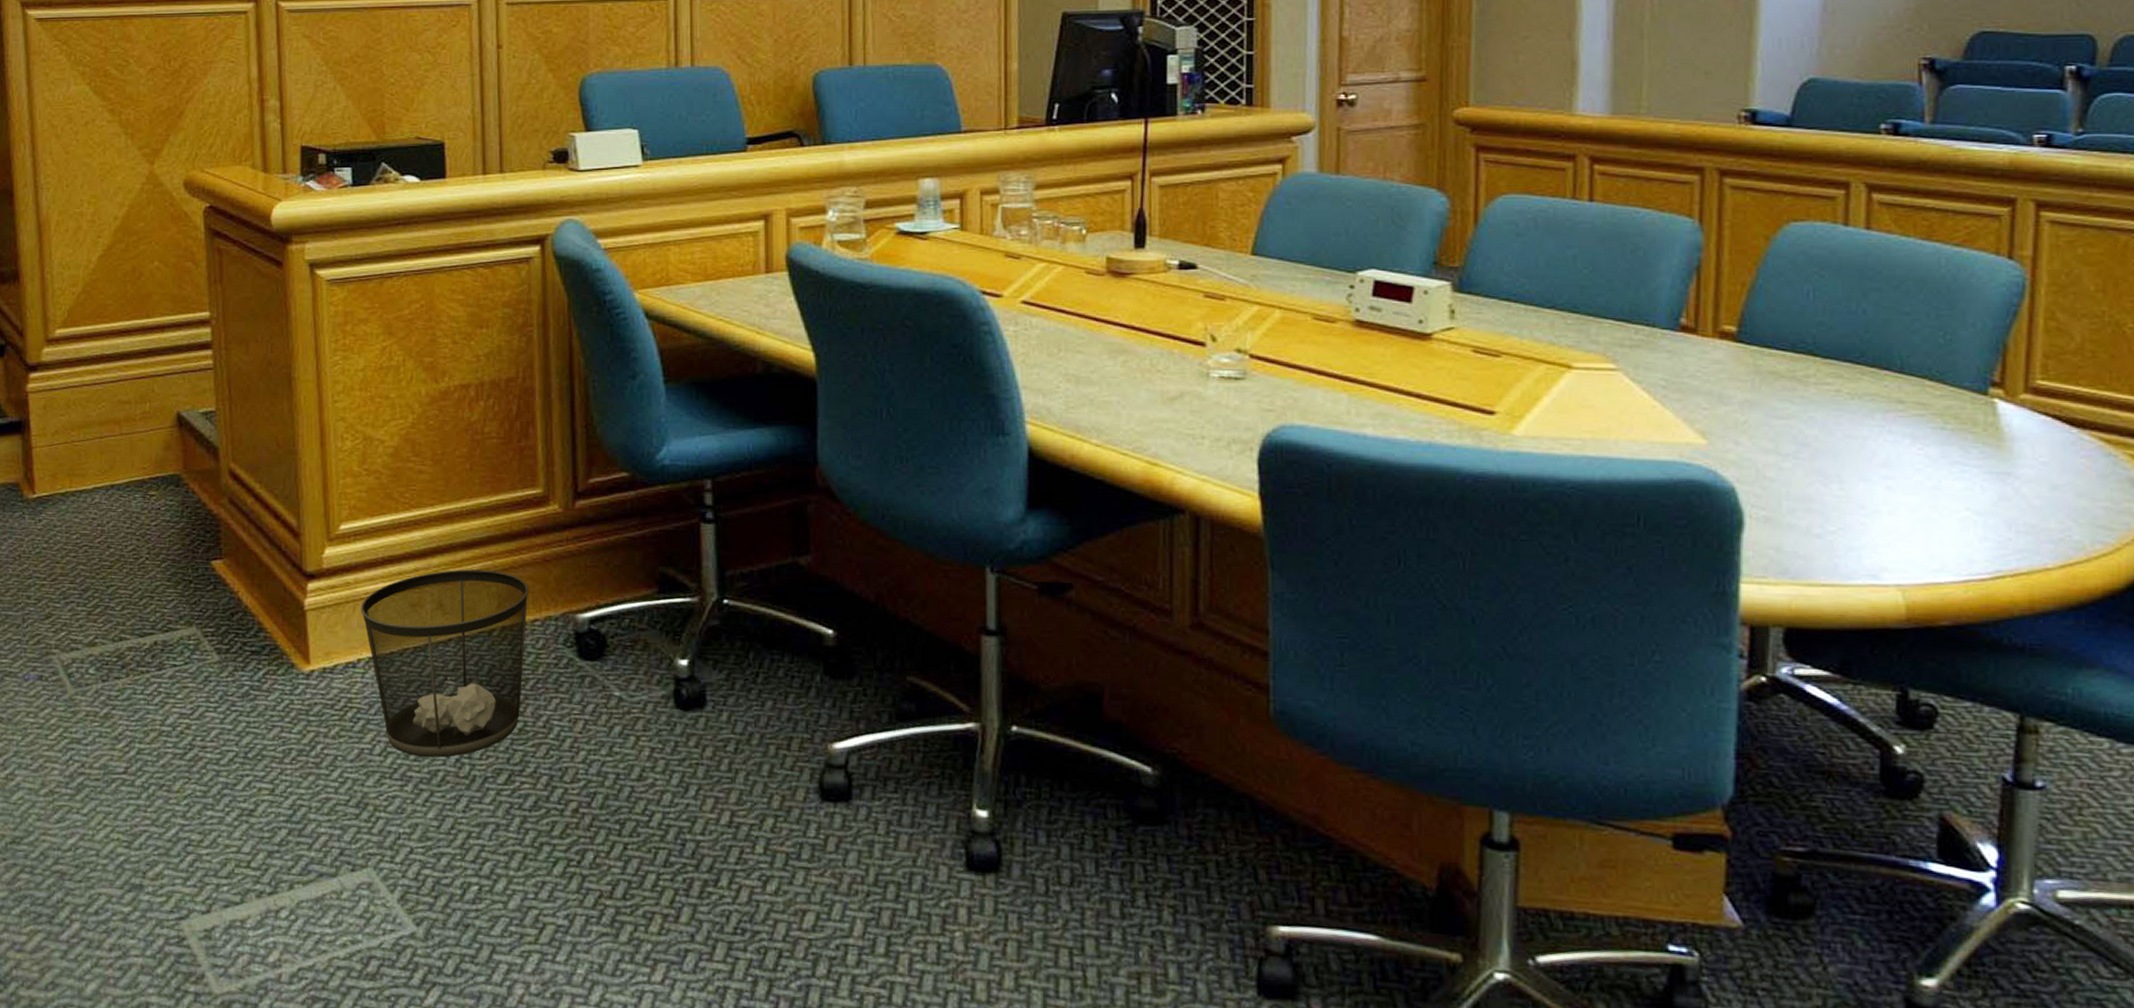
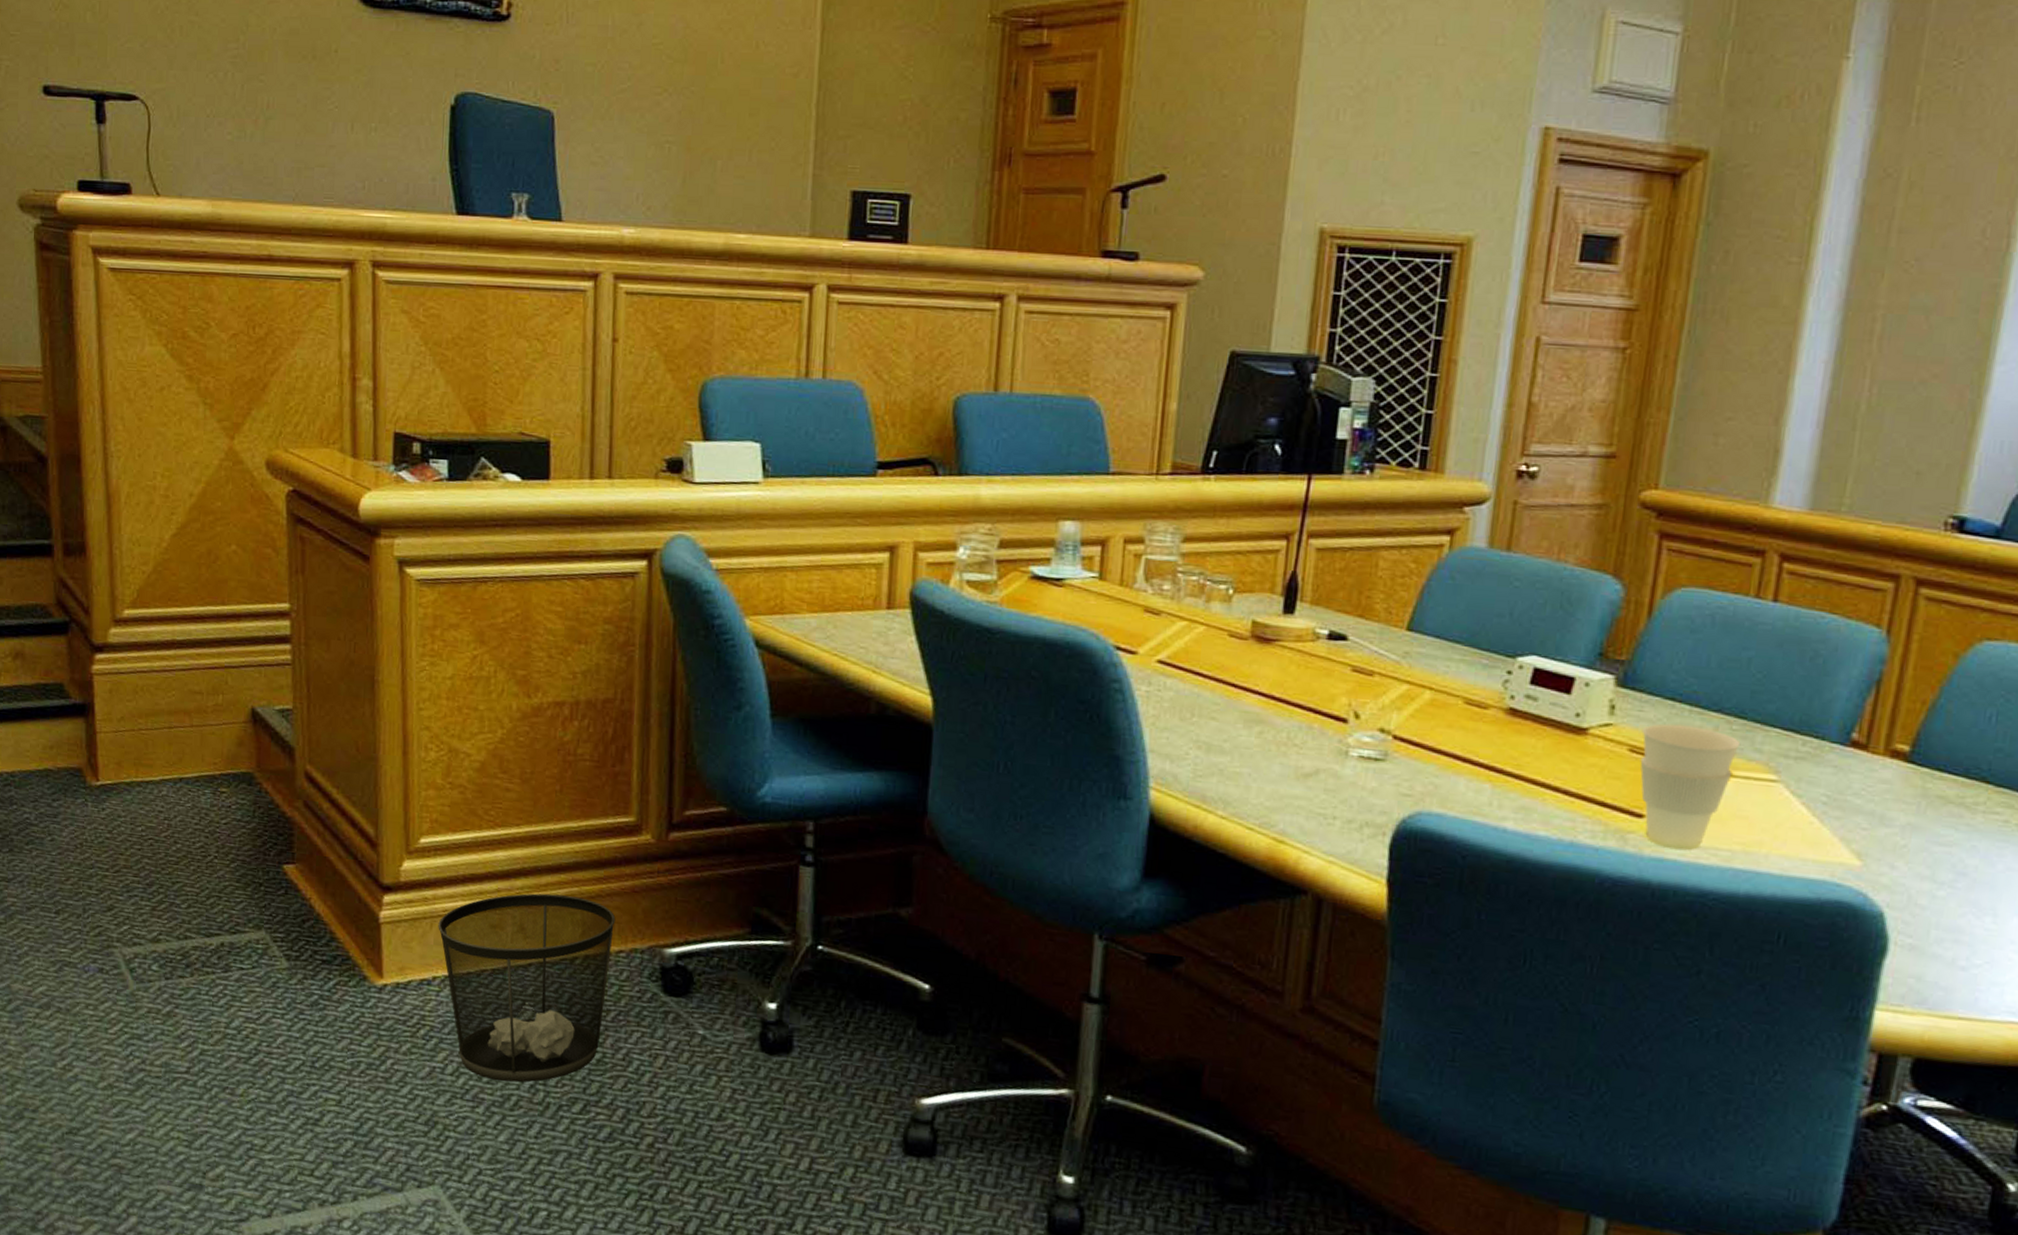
cup: none [1482,323,1577,443] -> present [1640,723,1741,851]

